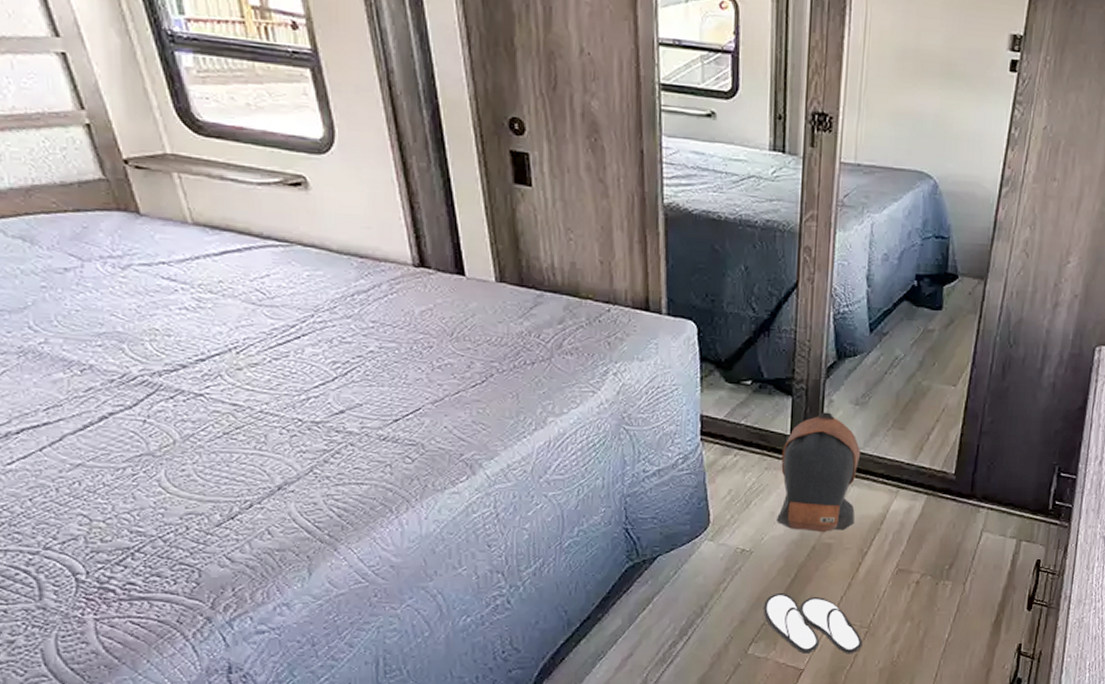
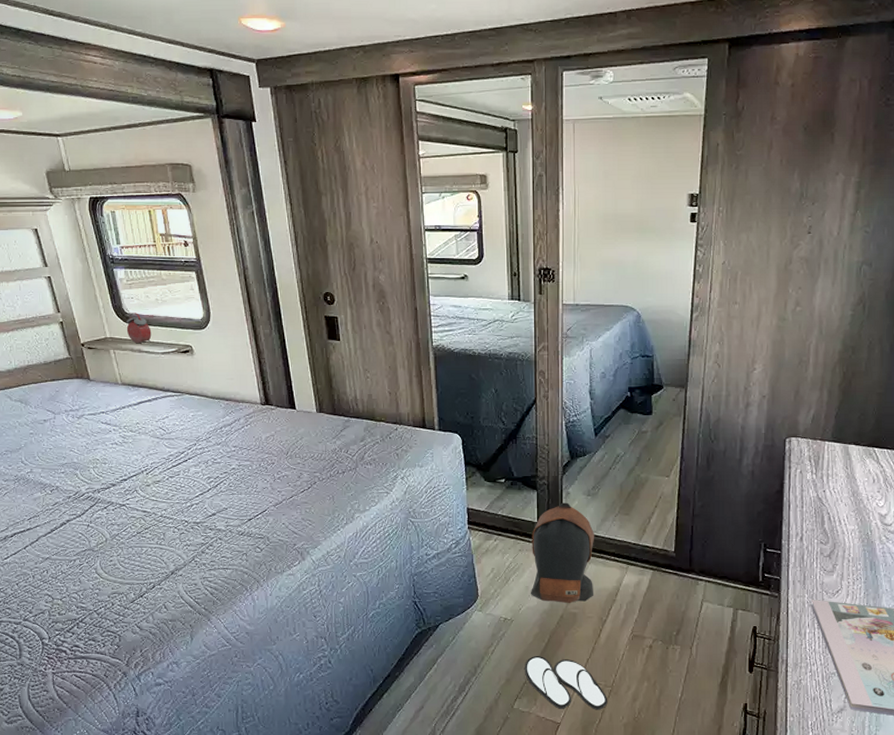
alarm clock: none [198,120,241,167] -> present [126,313,152,344]

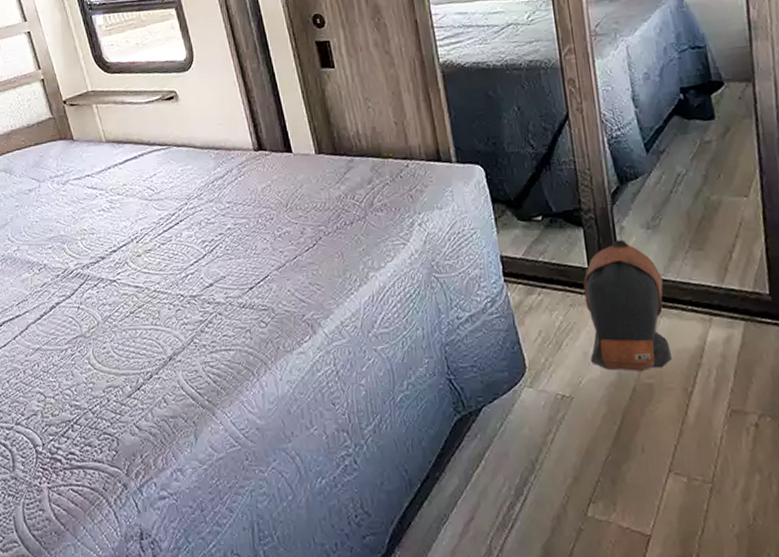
alarm clock: present [126,313,152,344] -> none [107,60,134,95]
slippers: present [525,655,608,710] -> none [595,443,710,516]

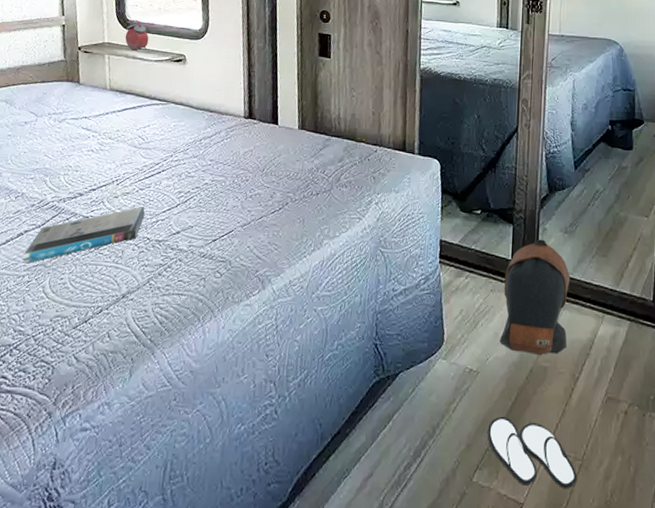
book: none [61,261,173,337] -> present [22,206,146,264]
alarm clock: none [107,60,134,95] -> present [125,20,149,51]
slippers: none [595,443,710,516] -> present [488,416,577,489]

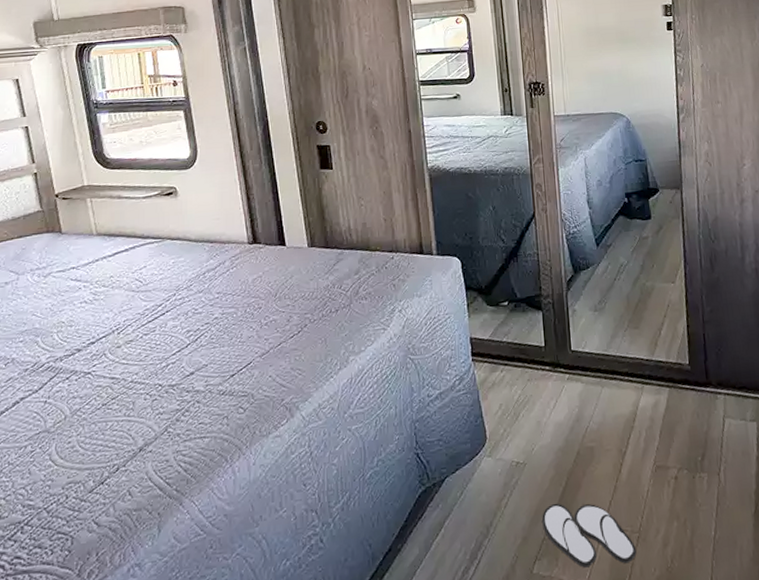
book: present [22,206,146,264] -> none [22,351,154,433]
alarm clock: present [125,20,149,51] -> none [106,157,133,190]
backpack: present [500,239,570,356] -> none [539,321,610,437]

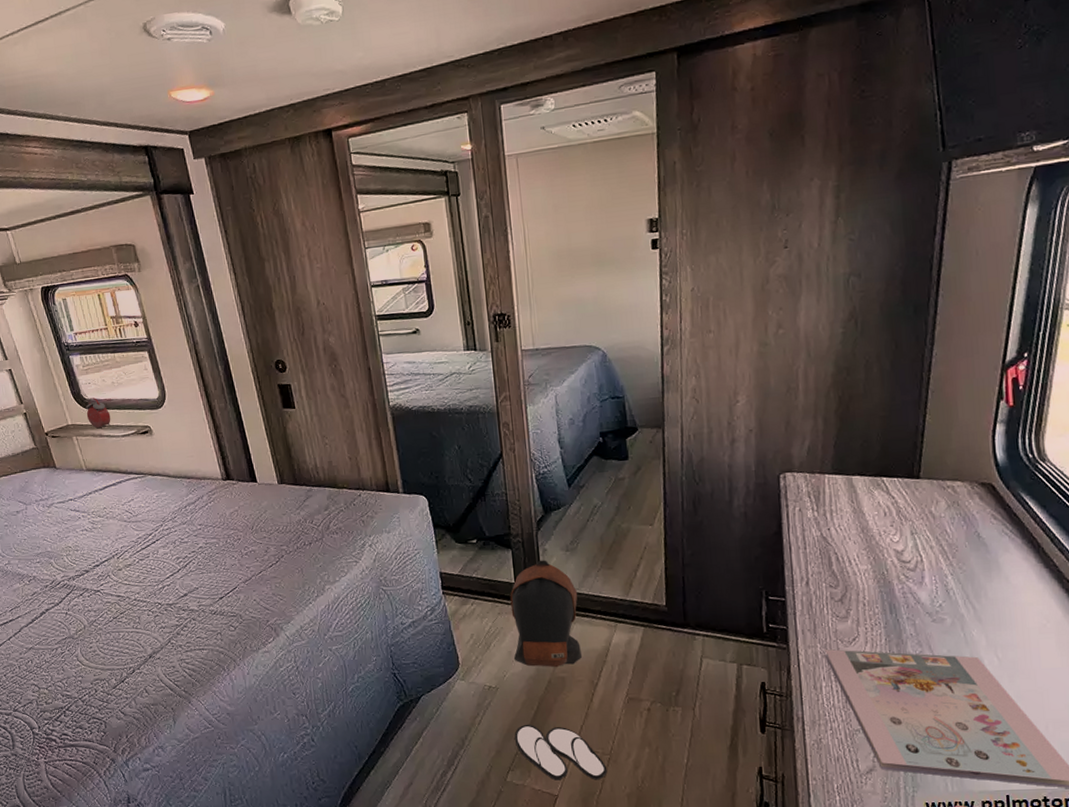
alarm clock: none [106,157,133,190] -> present [85,397,111,429]
backpack: none [539,321,610,437] -> present [510,560,582,668]

